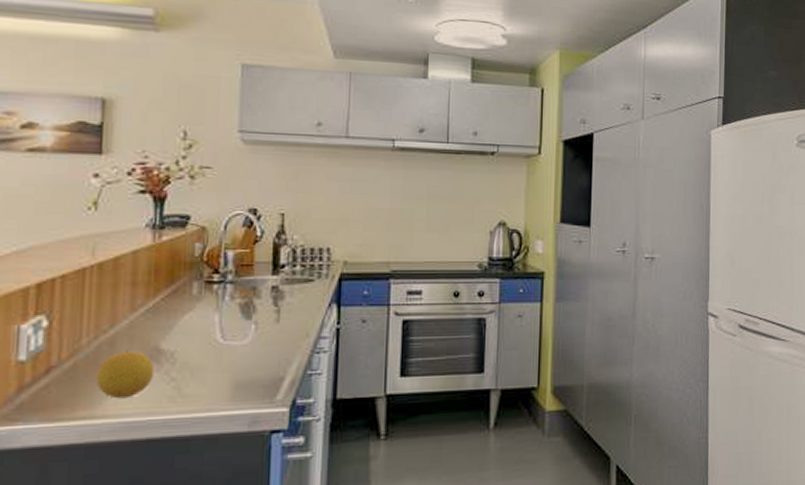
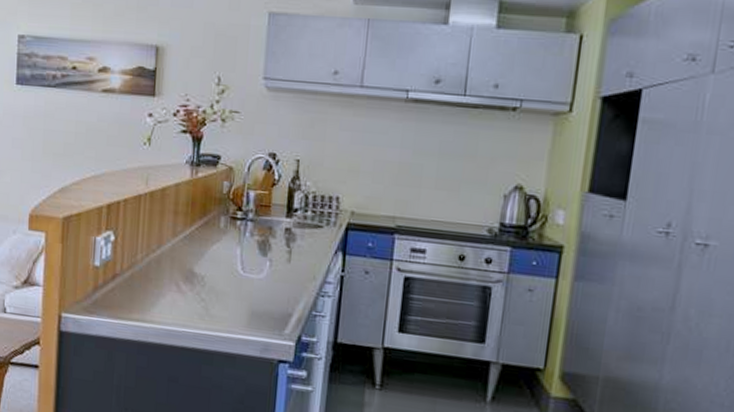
fruit: present [96,350,155,399] -> none [146,269,189,310]

